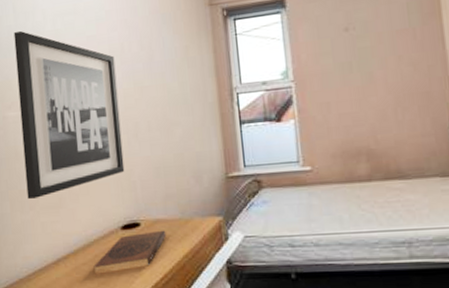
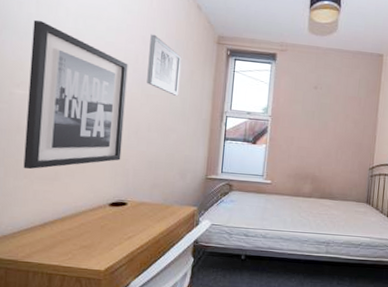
book: present [93,230,167,274] -> none [78,211,148,239]
wall art: none [132,14,176,82] -> present [147,34,182,96]

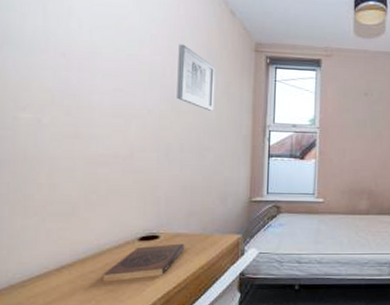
wall art: present [23,20,128,170] -> none [33,33,154,205]
book: none [78,211,148,239] -> present [102,243,185,282]

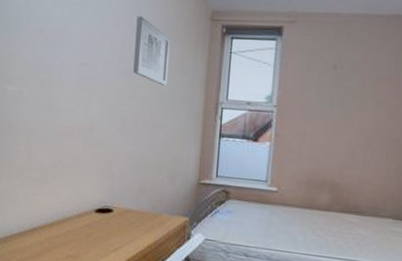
book: present [102,243,185,282] -> none [65,218,135,250]

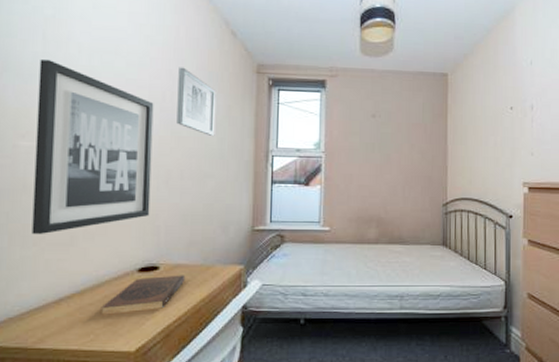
wall art: none [14,11,114,171] -> present [32,59,154,235]
book: none [65,218,135,250] -> present [101,275,186,315]

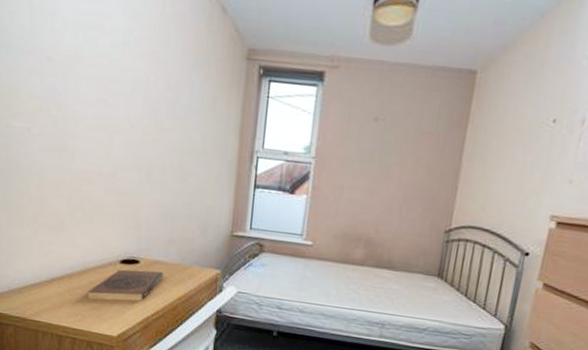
wall art: present [32,59,154,235] -> none [26,33,137,217]
wall art: present [176,67,216,136] -> none [160,48,202,130]

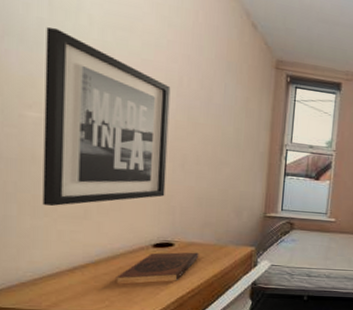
wall art: none [26,33,137,217] -> present [42,27,171,207]

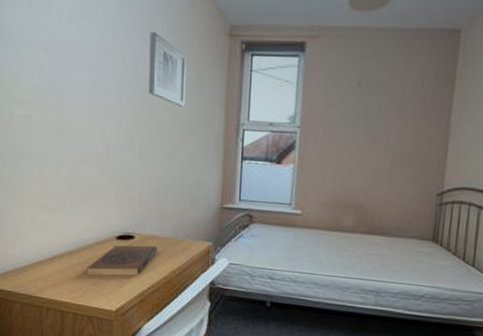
wall art: present [42,27,171,207] -> none [27,27,127,198]
wall art: none [194,53,235,125] -> present [149,31,187,107]

